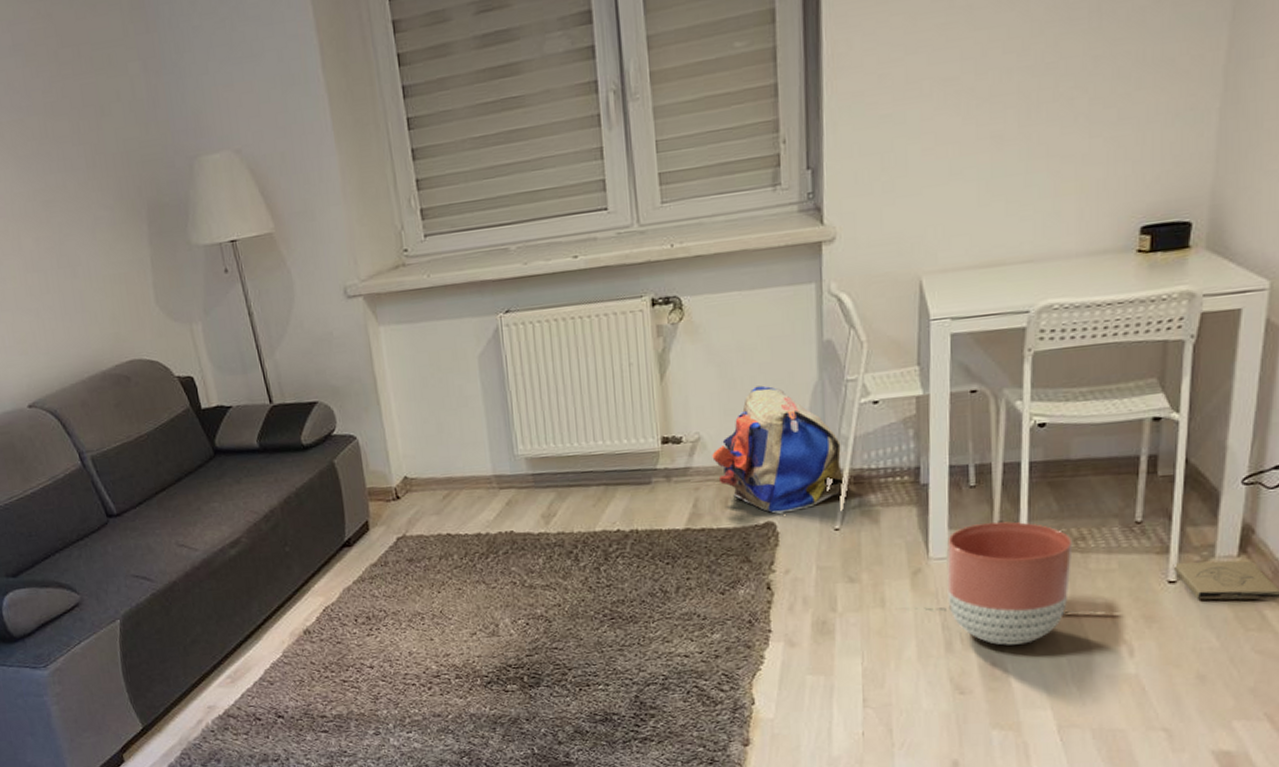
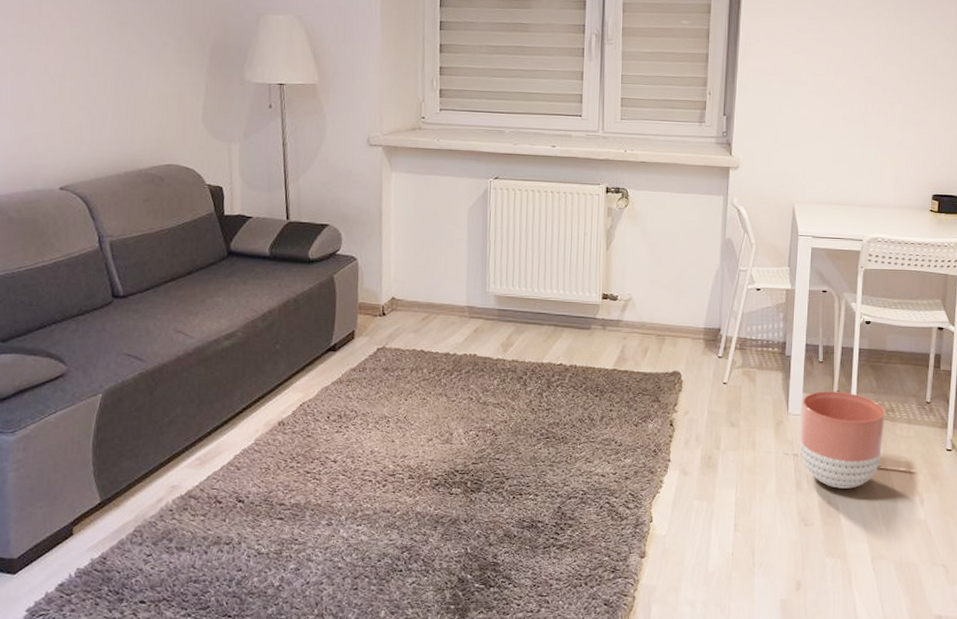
backpack: present [712,385,846,515] -> none [639,265,734,367]

